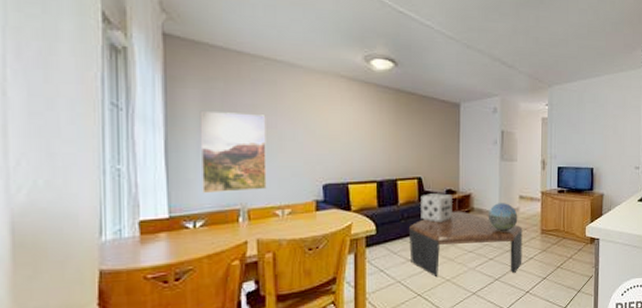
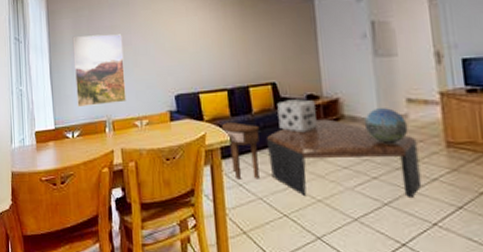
side table: none [368,212,404,266] -> present [221,121,260,179]

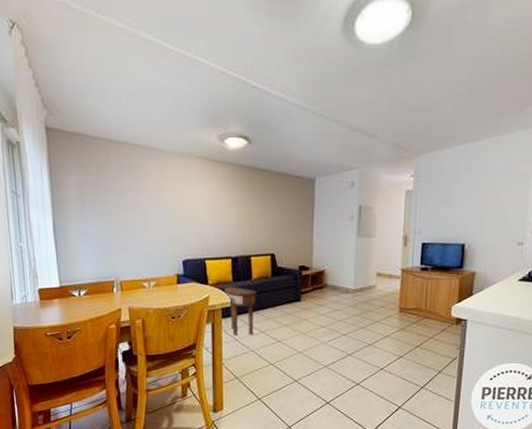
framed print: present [72,34,126,108] -> none [78,194,135,268]
coffee table: present [266,119,422,199] -> none [261,287,379,351]
decorative cube: present [277,99,317,133] -> none [274,269,305,297]
decorative globe: present [363,108,409,143] -> none [342,280,374,308]

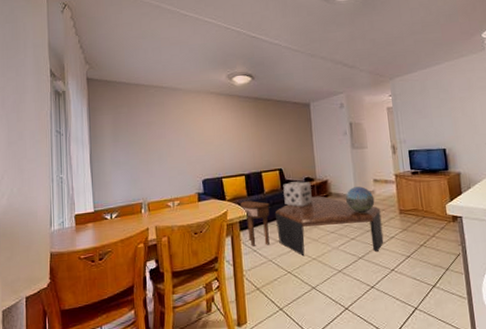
coffee table: none [261,287,379,351] -> present [274,196,384,257]
decorative cube: none [274,269,305,297] -> present [283,181,312,207]
decorative globe: none [342,280,374,308] -> present [345,186,375,213]

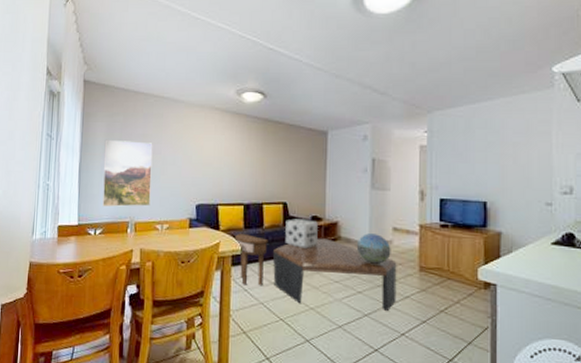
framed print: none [112,129,161,193] -> present [102,139,153,207]

